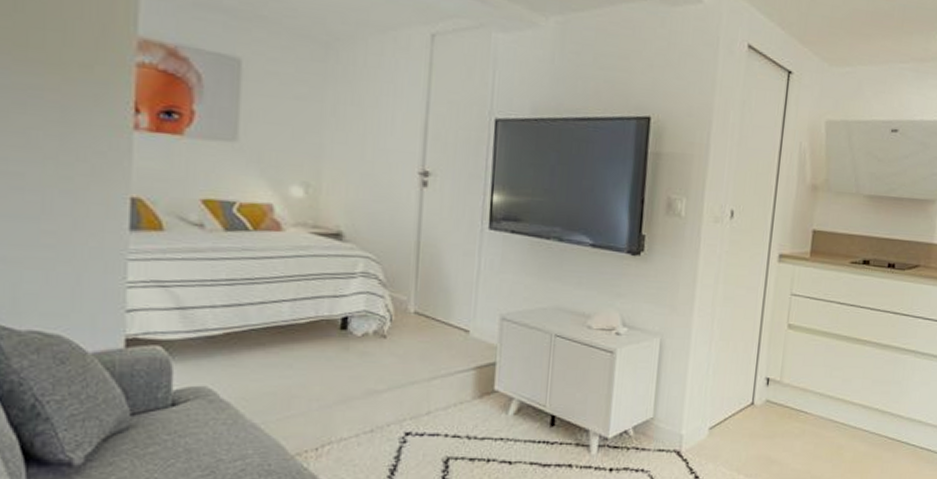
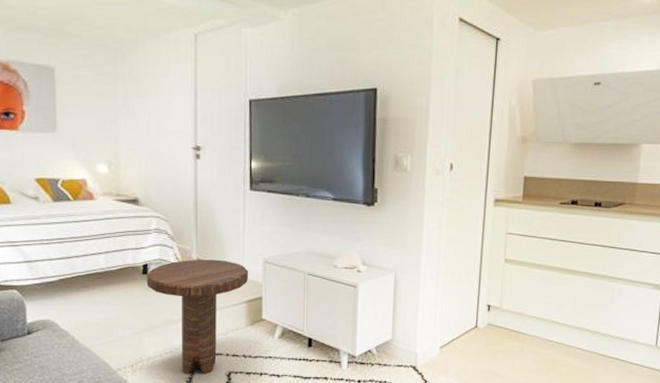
side table: none [345,312,481,461] -> present [146,259,249,375]

